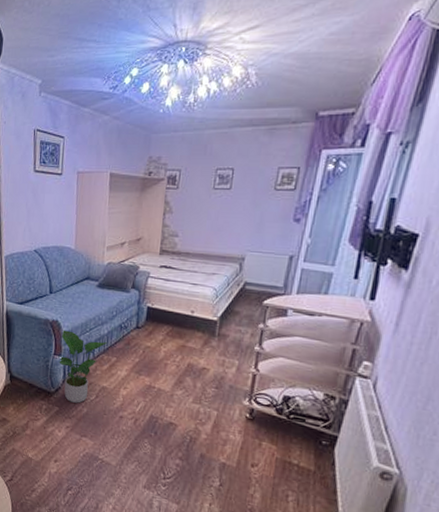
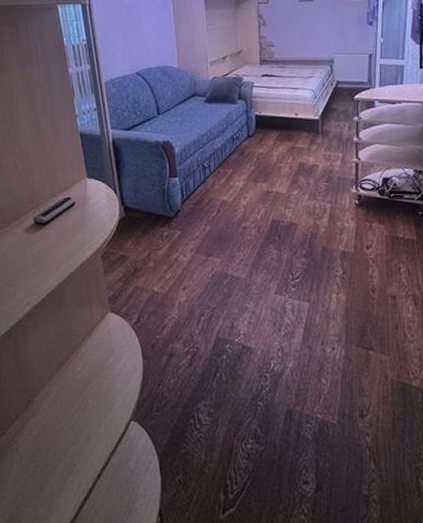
potted plant: present [58,330,108,403] -> none [174,150,222,223]

